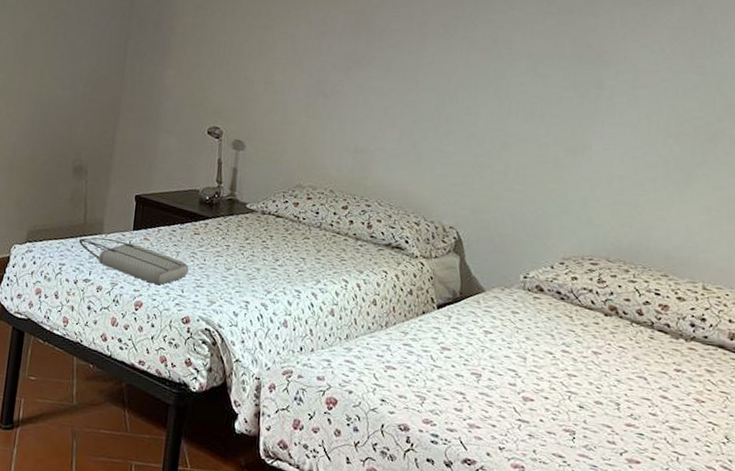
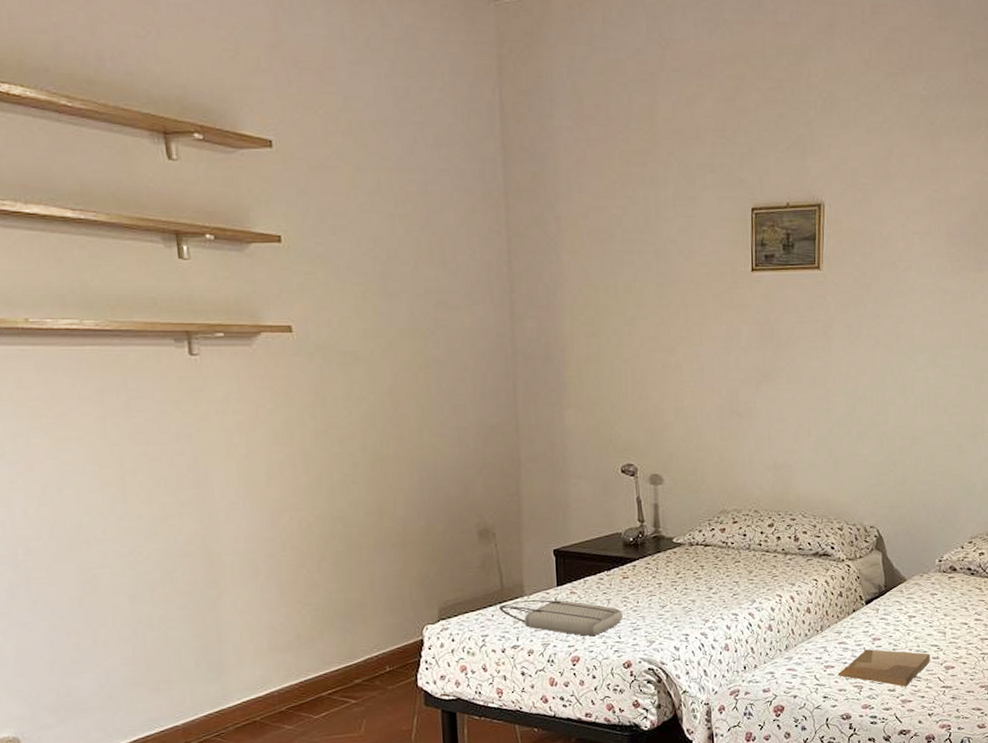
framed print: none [399,357,506,410] -> present [837,649,930,687]

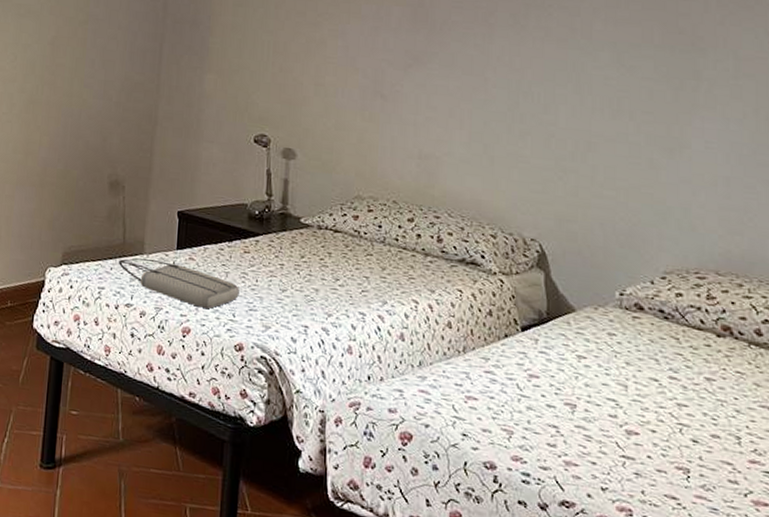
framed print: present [837,649,930,687] -> none [481,386,605,445]

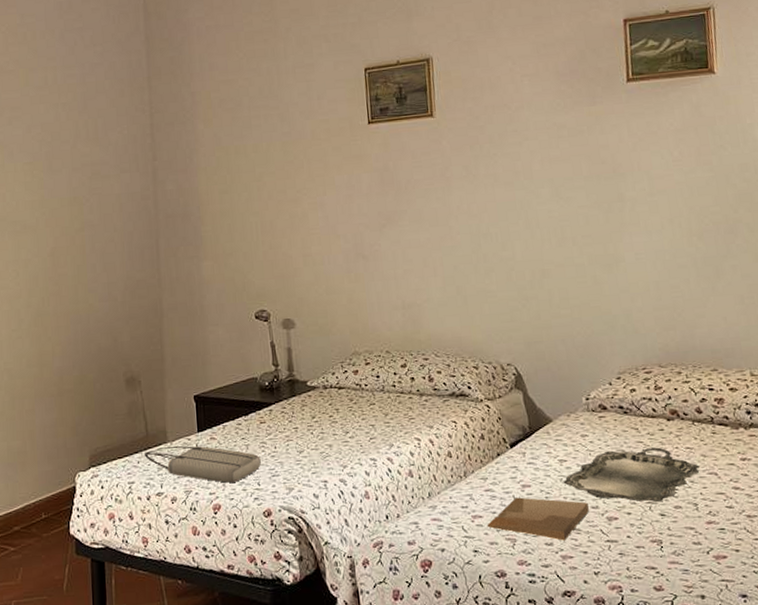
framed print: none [481,386,605,445] -> present [487,497,589,541]
serving tray: none [578,356,751,427] -> present [563,447,701,503]

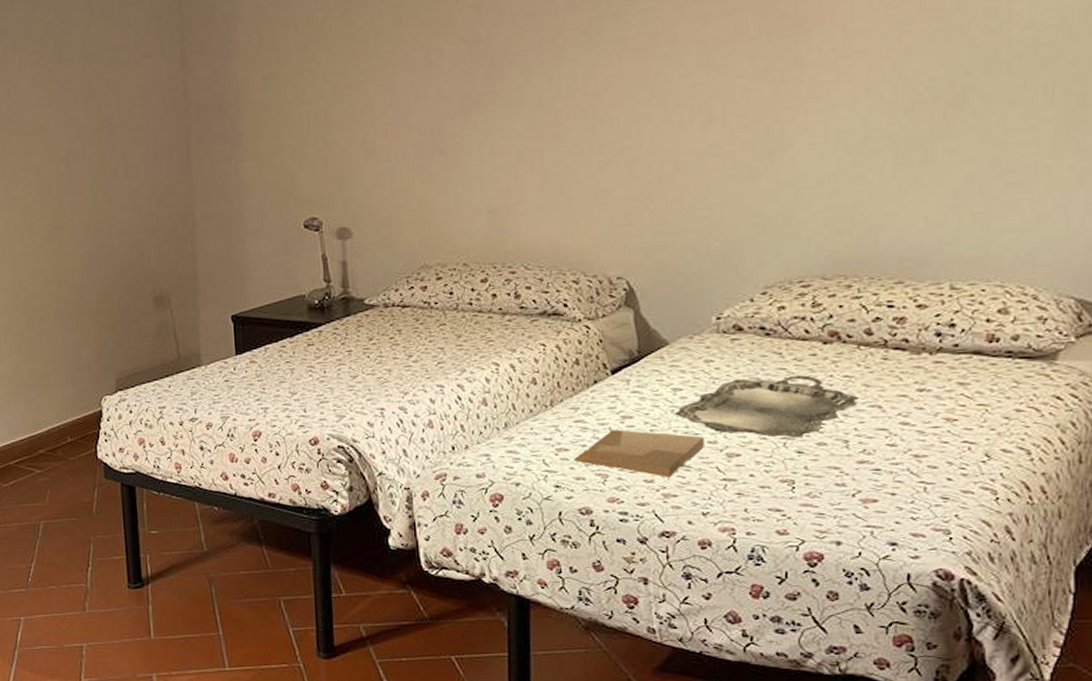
tote bag: present [144,446,261,483] -> none [175,369,308,409]

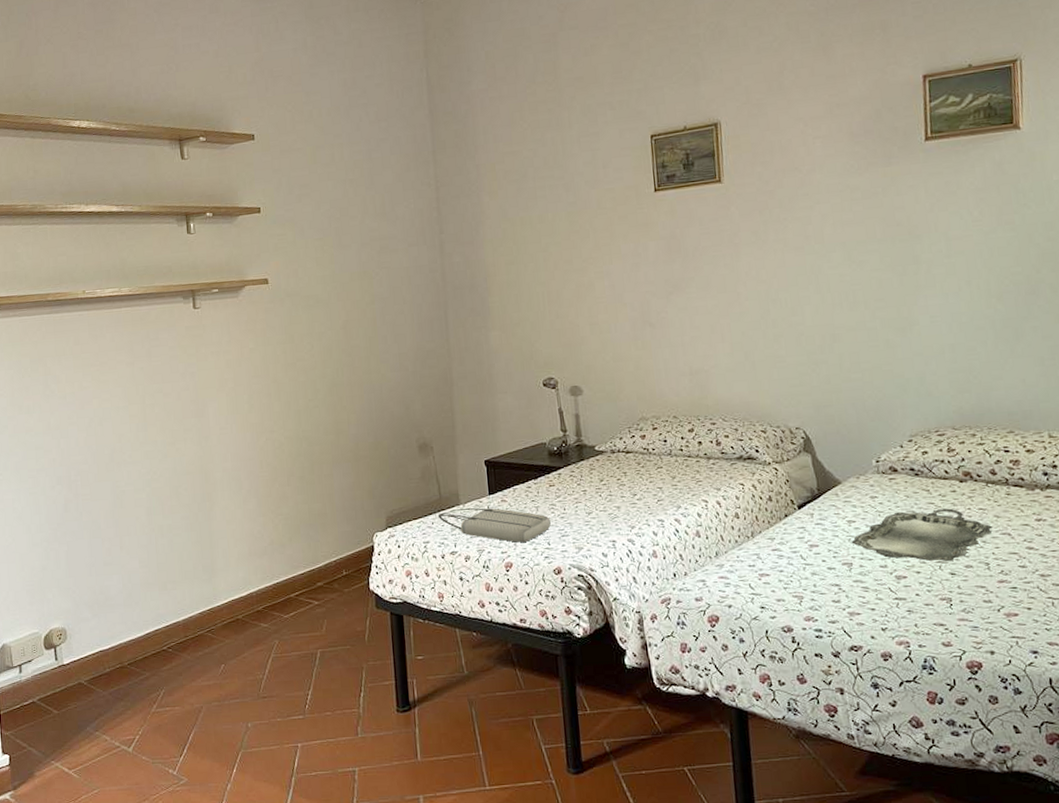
tote bag: none [175,369,308,409] -> present [437,508,551,542]
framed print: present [573,429,704,478] -> none [774,556,877,598]

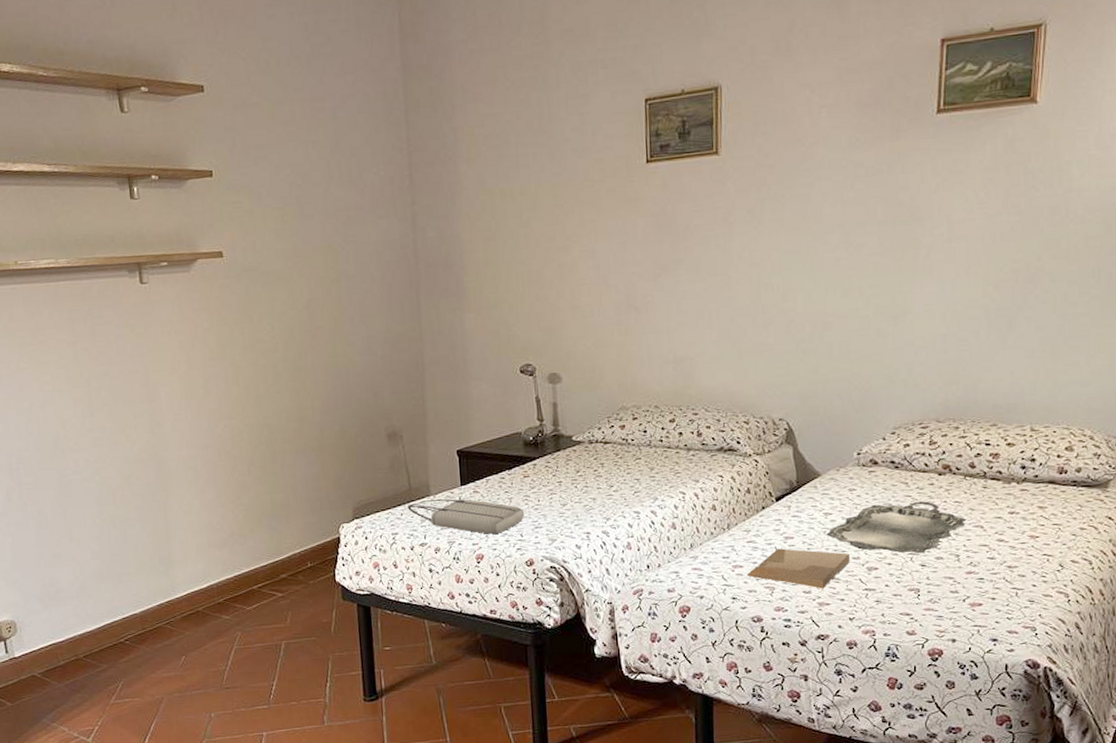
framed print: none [774,556,877,598] -> present [747,548,850,589]

